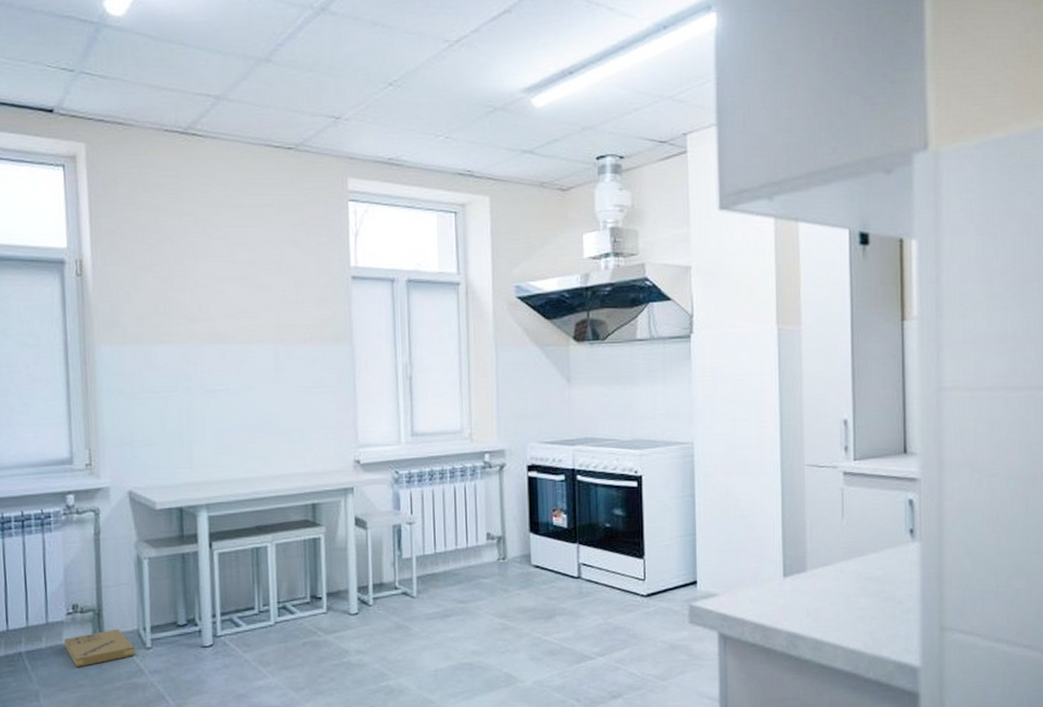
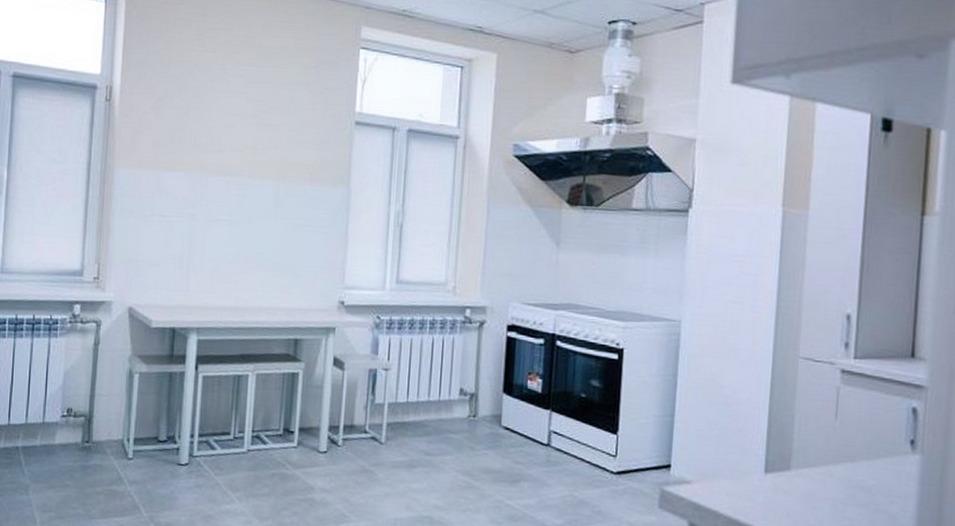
cardboard box: present [63,628,134,667] -> none [56,436,117,468]

